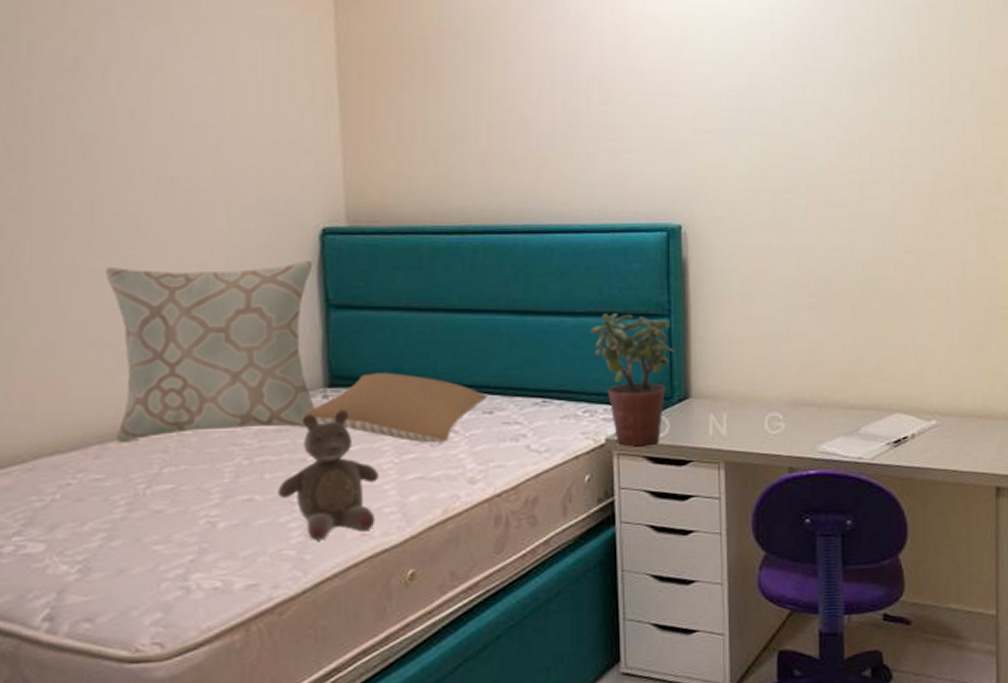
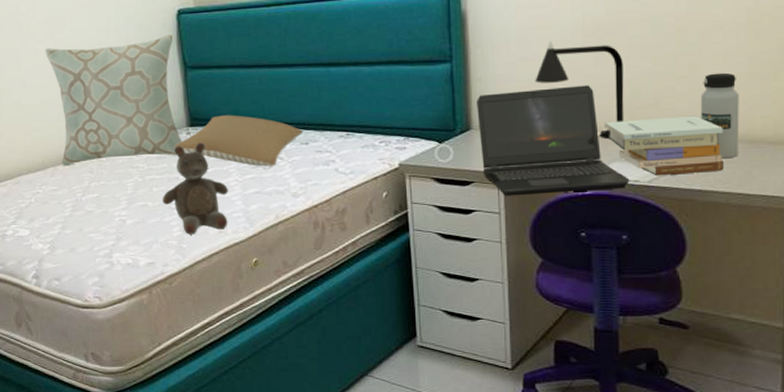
potted plant: present [591,313,676,447] -> none [384,61,458,170]
laptop computer: none [697,350,854,478] -> present [477,85,630,196]
desk lamp: none [759,299,848,411] -> present [535,41,624,140]
books: none [829,386,940,453] -> present [604,115,724,176]
water bottle: none [918,342,953,433] -> present [700,72,740,159]

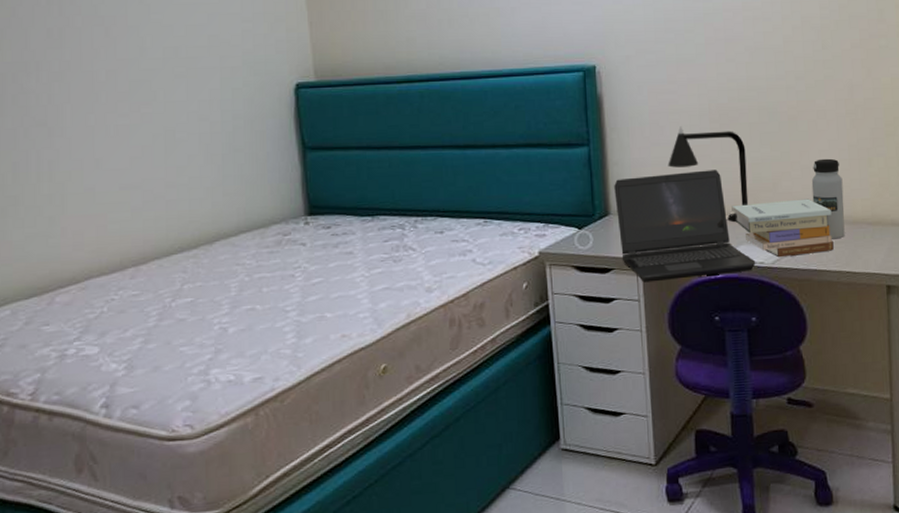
pillow: present [45,34,187,166] -> none [129,110,304,266]
stuffed bear: present [162,142,228,235] -> none [273,233,353,342]
pillow: present [174,115,303,167] -> none [289,202,438,259]

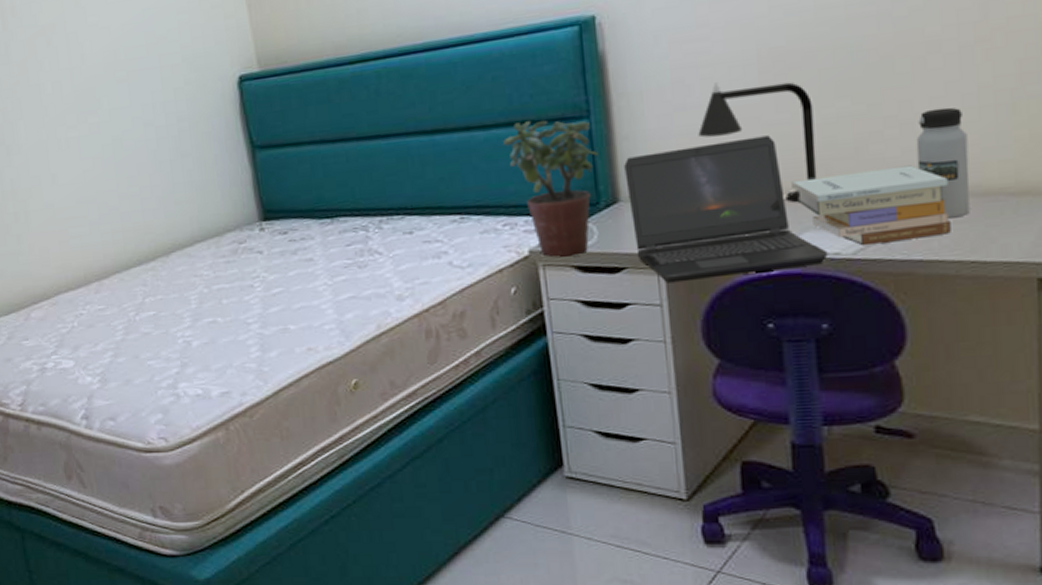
potted plant: none [522,144,596,259] -> present [503,120,599,258]

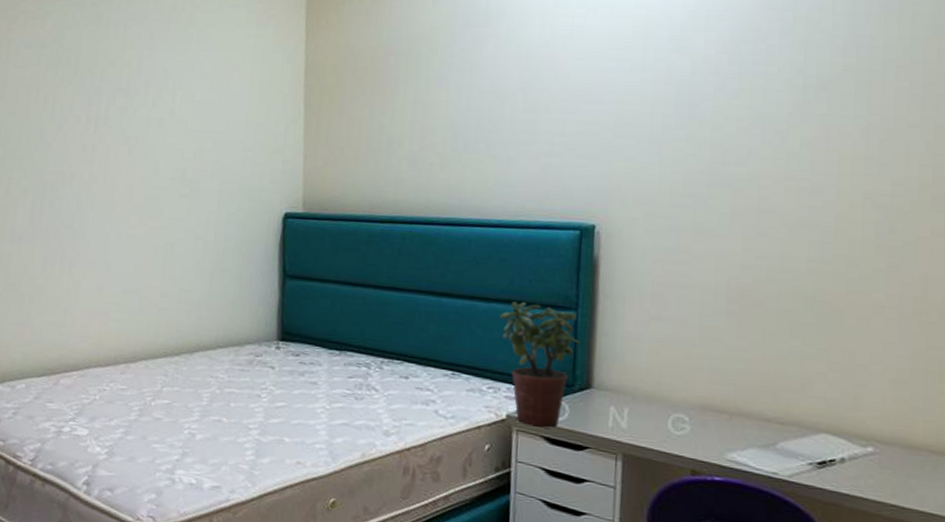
laptop computer: present [624,135,828,283] -> none [600,351,767,480]
desk lamp: present [698,82,818,204] -> none [668,302,769,422]
books: present [791,165,951,246] -> none [743,401,878,476]
water bottle: present [916,107,970,218] -> none [853,363,899,463]

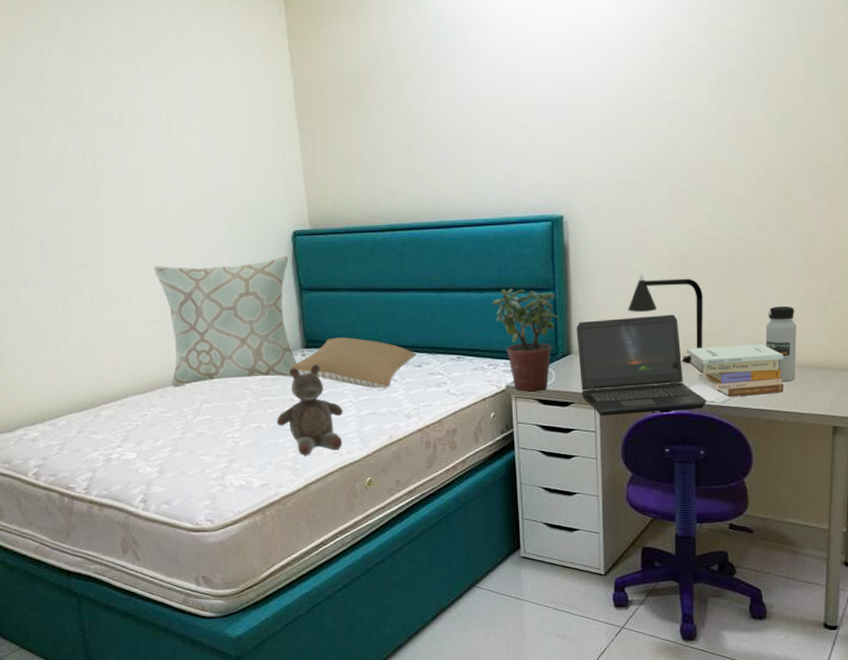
pillow: none [135,235,277,371] -> present [154,255,302,388]
stuffed bear: none [238,359,313,462] -> present [276,364,343,456]
pillow: none [260,333,405,398] -> present [288,337,417,388]
laptop computer: none [600,351,767,480] -> present [576,315,707,416]
desk lamp: none [668,302,769,422] -> present [628,273,703,364]
books: none [743,401,878,476] -> present [687,343,783,398]
water bottle: none [853,363,899,463] -> present [765,306,797,382]

